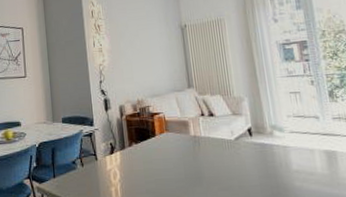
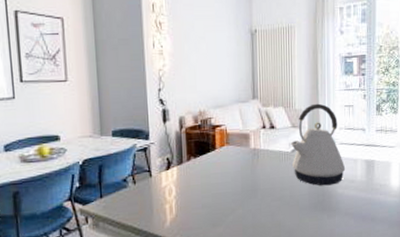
kettle: none [232,90,301,177] -> present [290,103,346,186]

